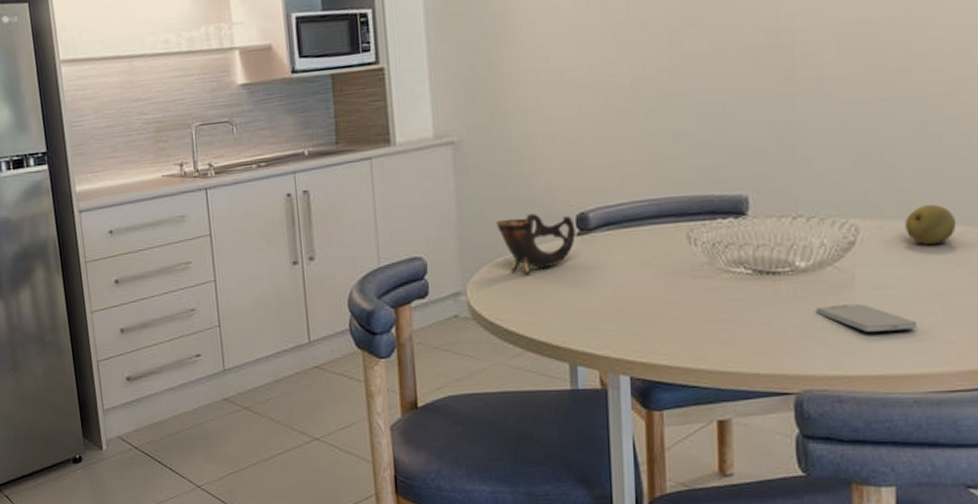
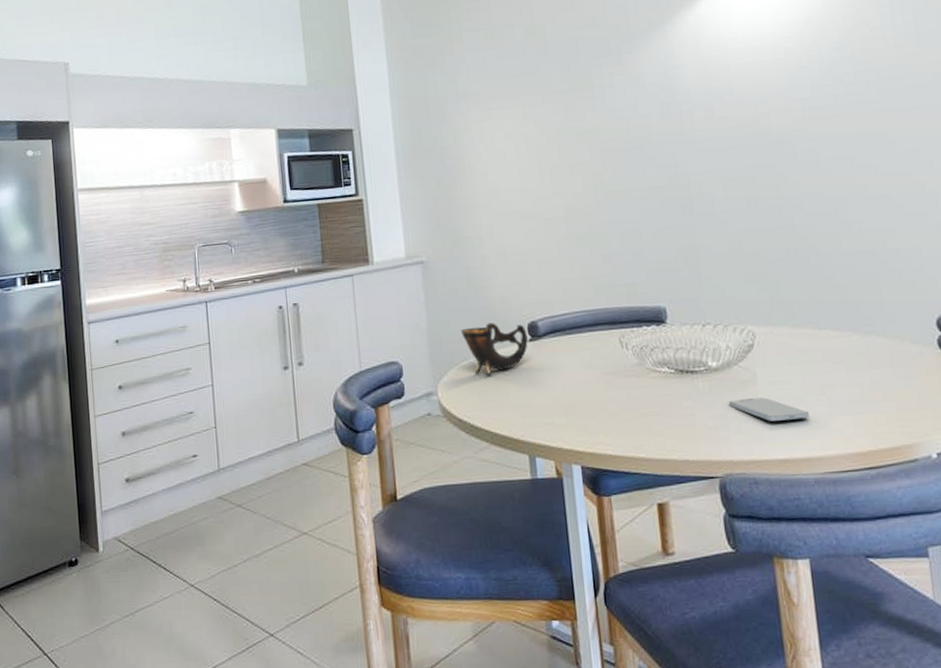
fruit: present [905,204,957,246] -> none [790,314,830,348]

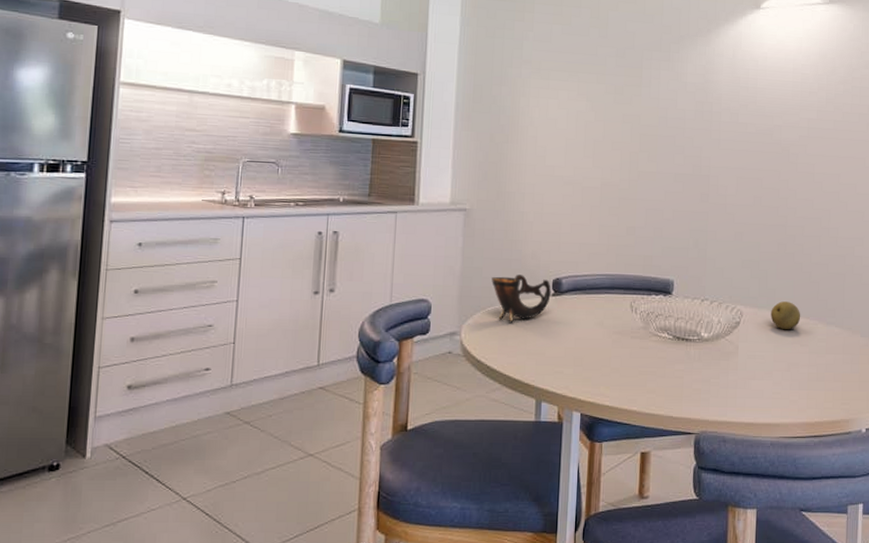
smartphone: present [728,397,809,422] -> none [712,368,775,390]
fruit: none [790,314,830,348] -> present [771,301,801,330]

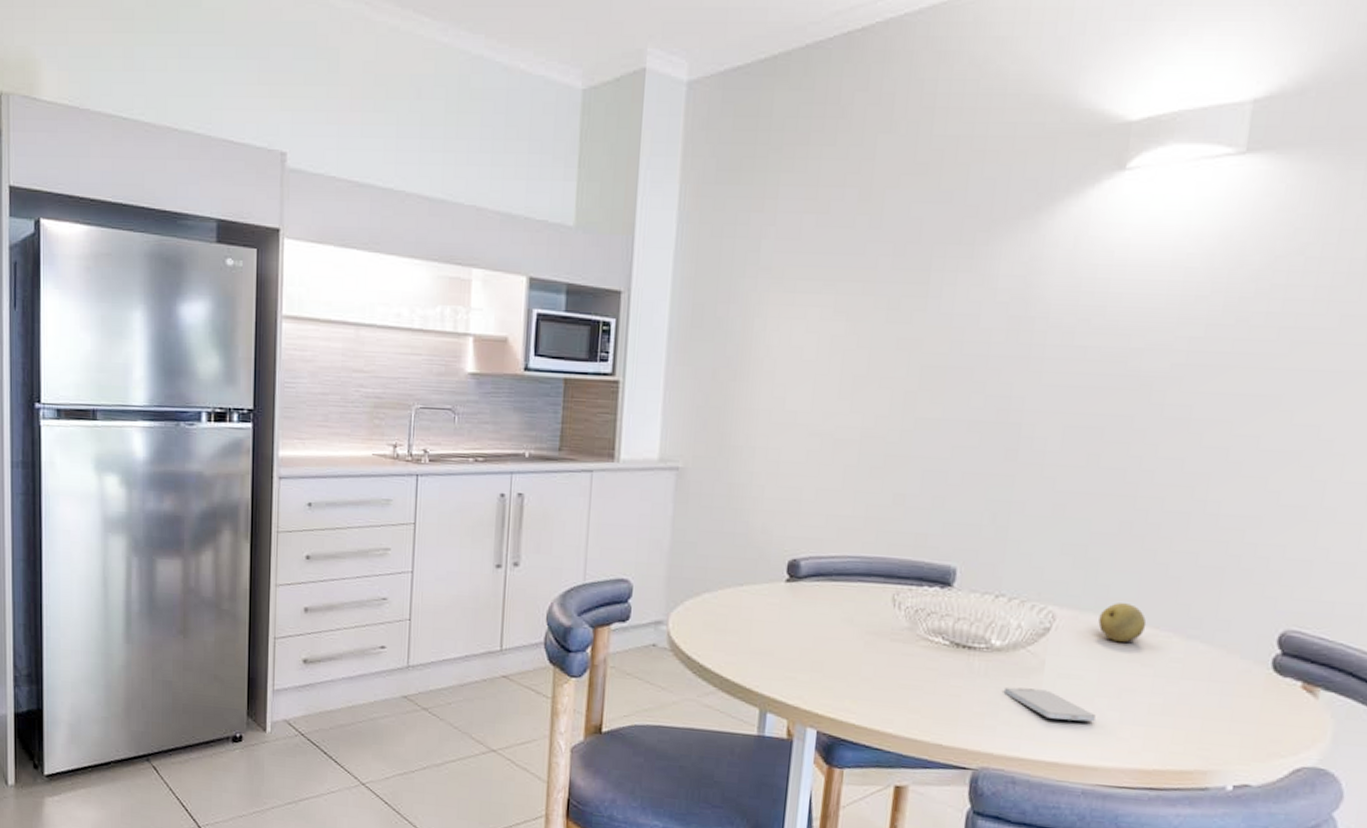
cup: present [492,274,551,323] -> none [708,553,786,613]
smartphone: none [712,368,775,390] -> present [1003,687,1096,722]

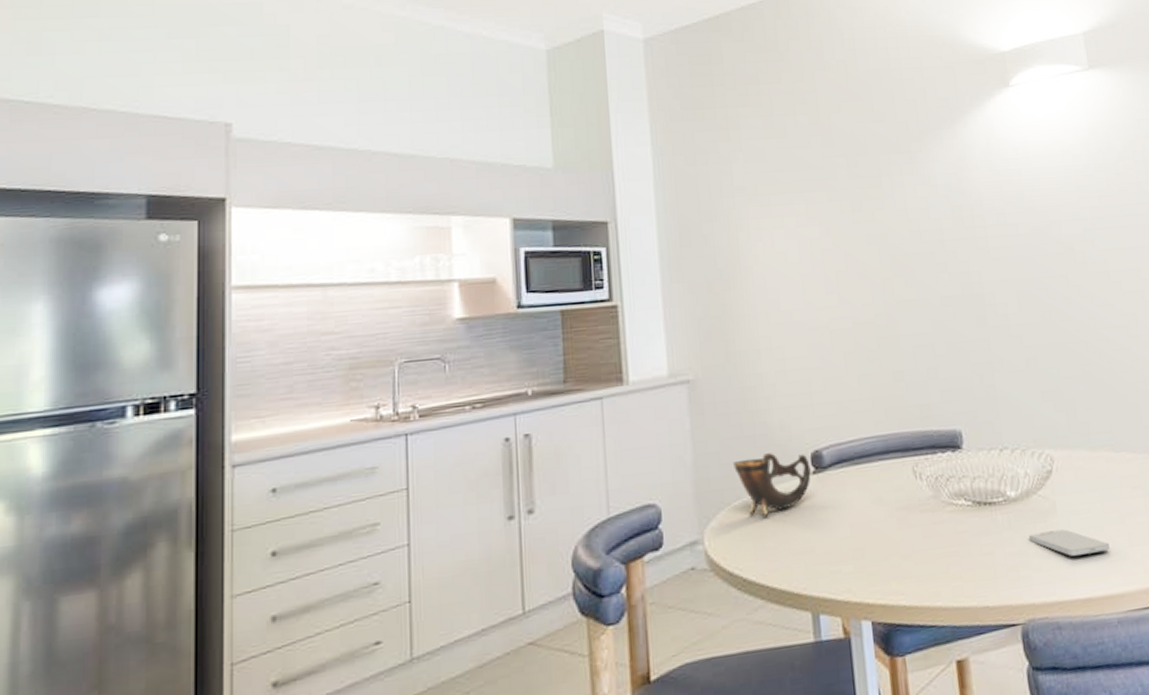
cup: none [708,553,786,613] -> present [733,453,811,517]
fruit: present [1098,603,1147,643] -> none [1087,435,1126,472]

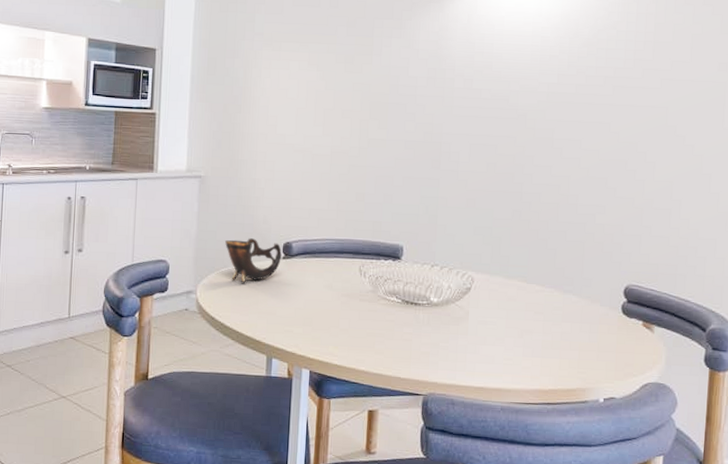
smartphone: present [1028,529,1110,556] -> none [441,332,506,356]

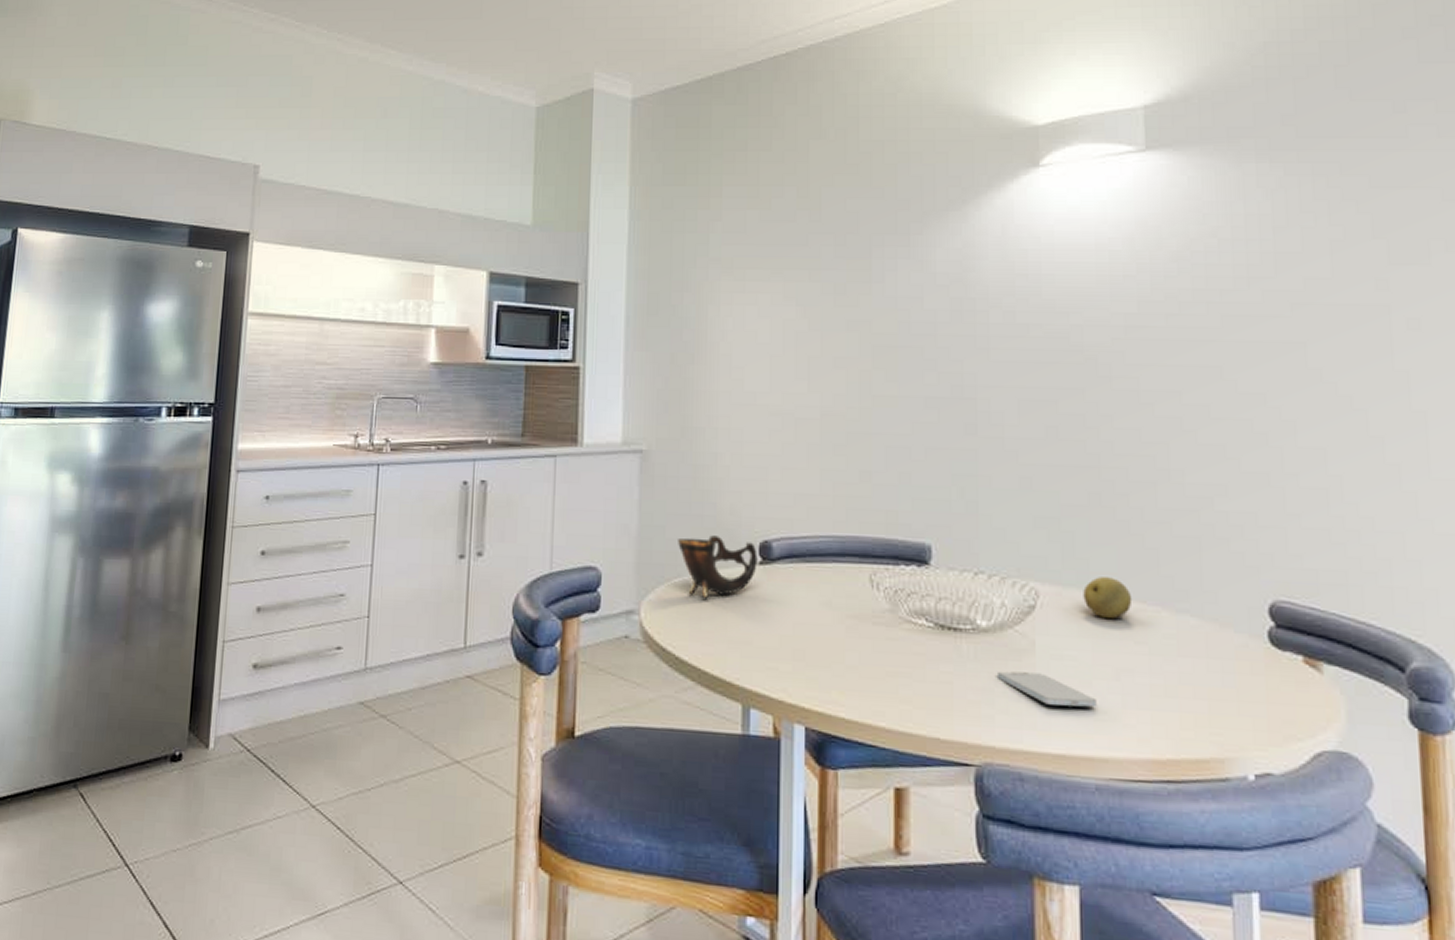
smartphone: none [441,332,506,356] -> present [996,671,1097,708]
fruit: none [503,268,536,297] -> present [1083,577,1133,620]

